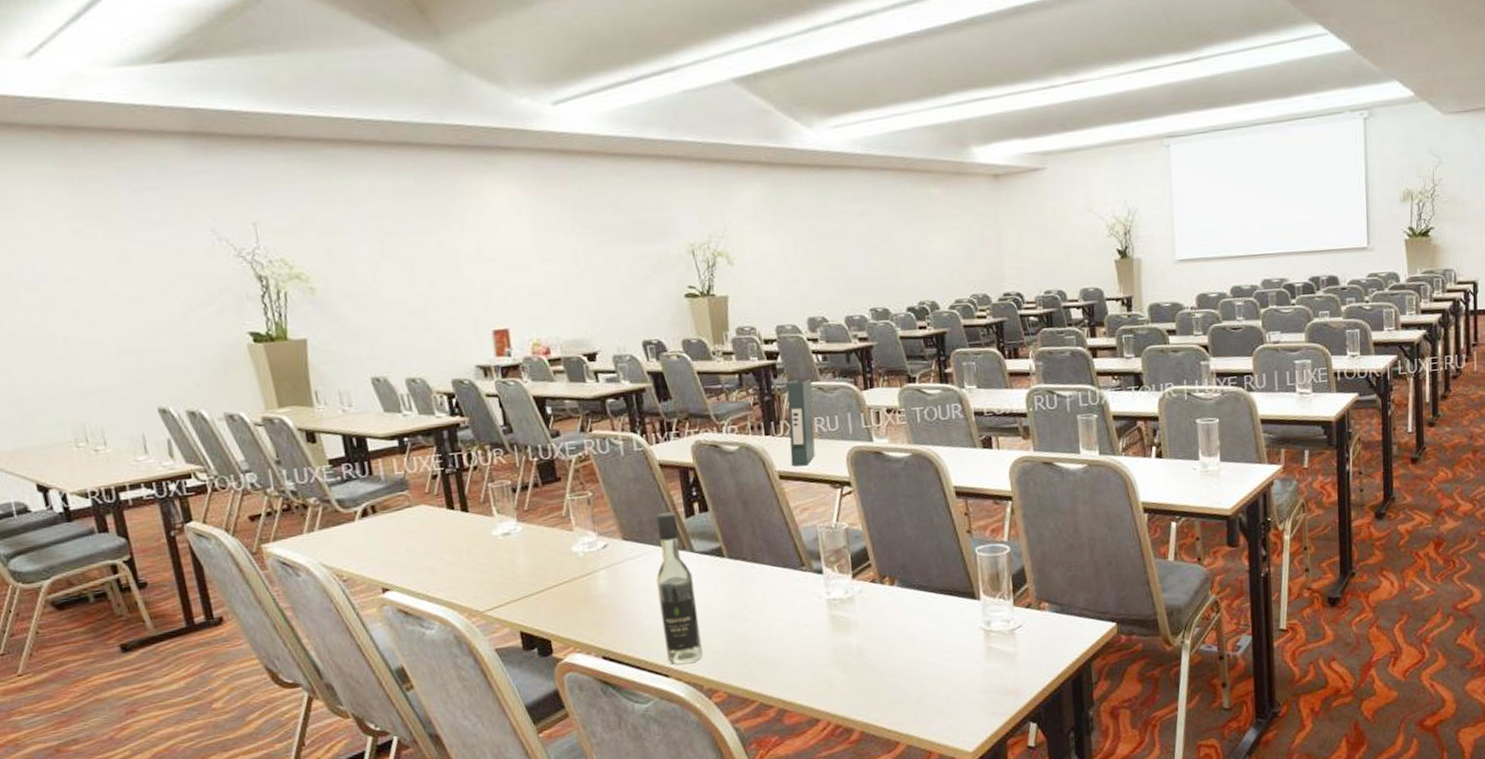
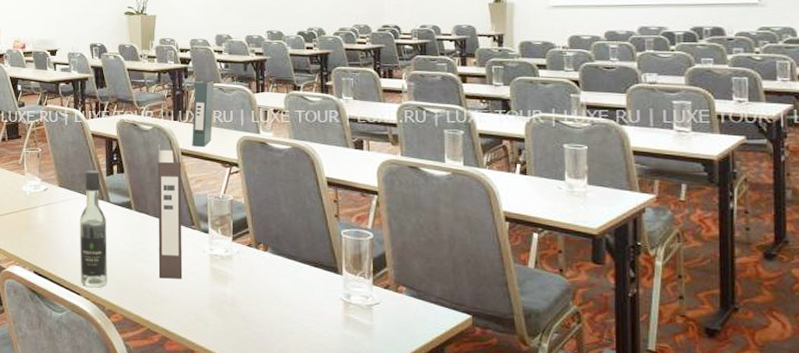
binder: none [749,464,797,639] -> present [157,143,183,279]

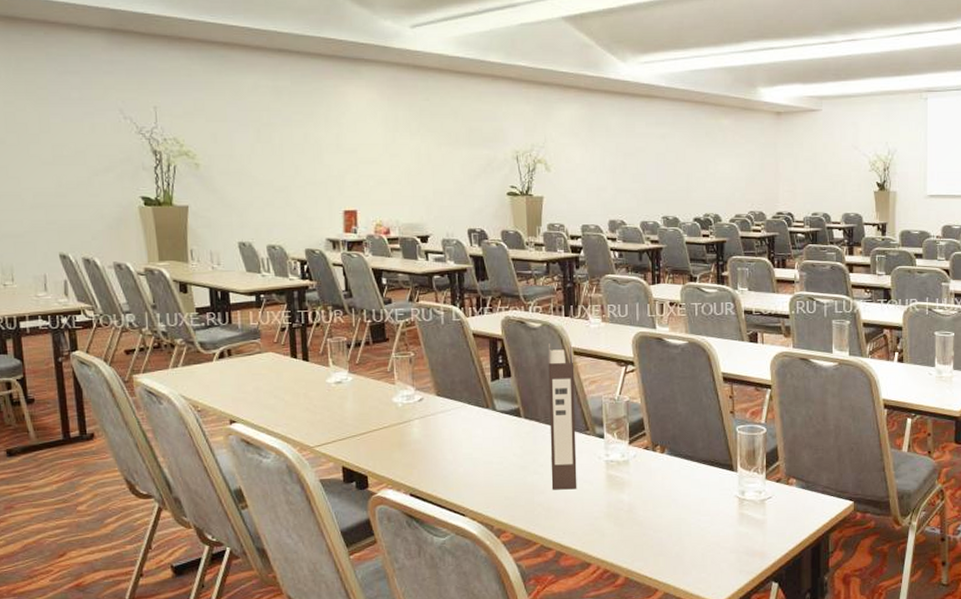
bottle: present [80,170,107,288] -> none [462,375,496,507]
binder: present [192,80,215,147] -> none [585,271,608,345]

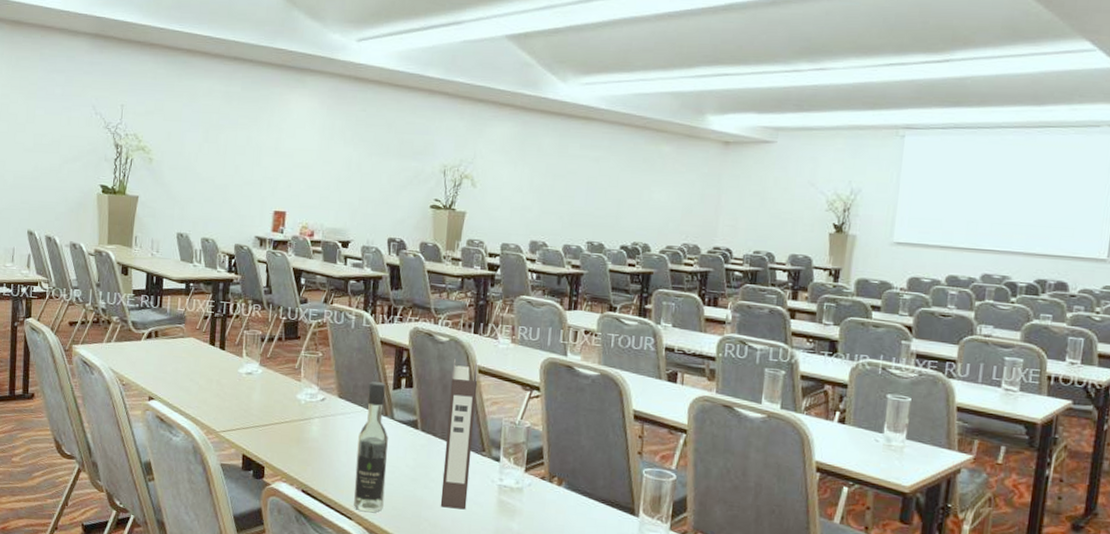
bottle: none [462,375,496,507] -> present [354,381,388,513]

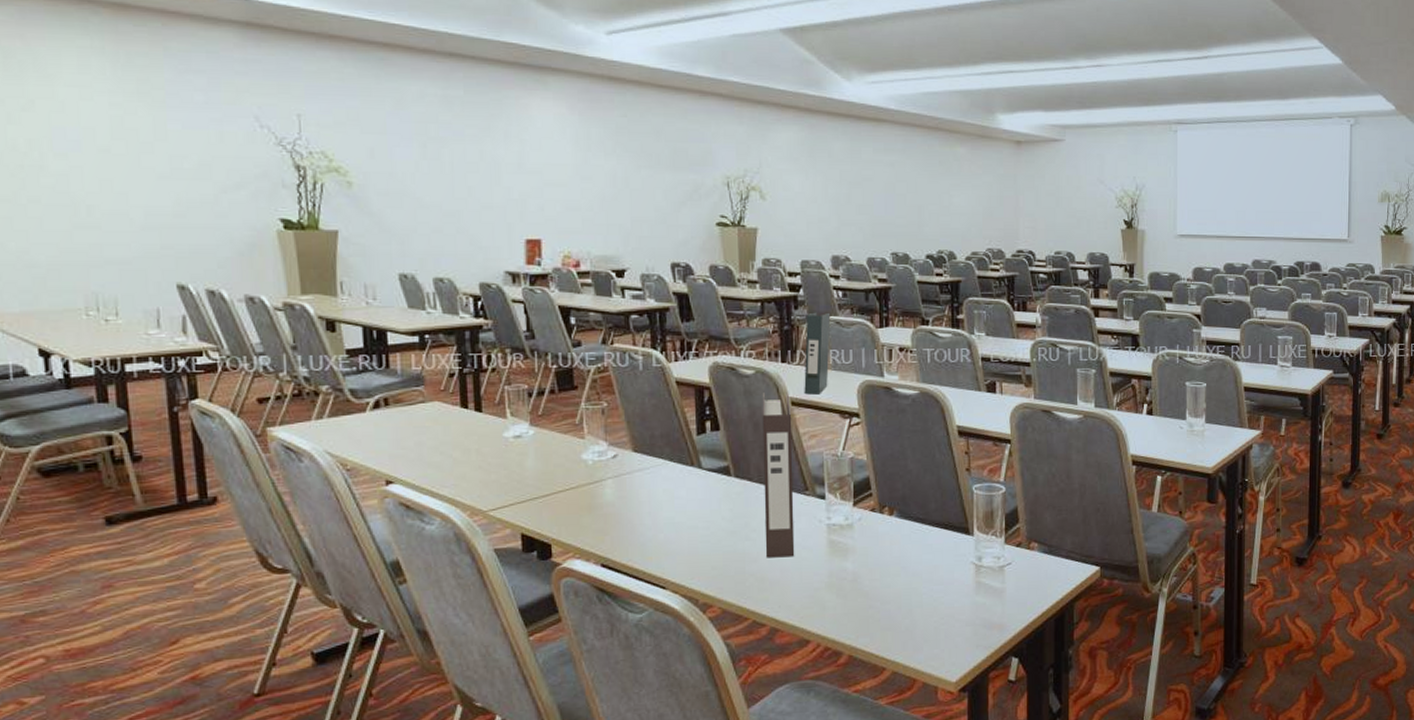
bottle: present [354,381,388,513] -> none [662,428,701,578]
binder: none [491,291,524,366] -> present [804,312,831,395]

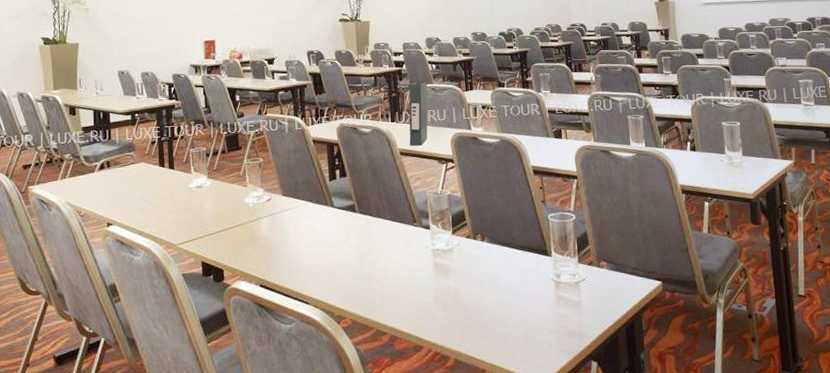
binder: present [762,391,795,558] -> none [378,144,408,278]

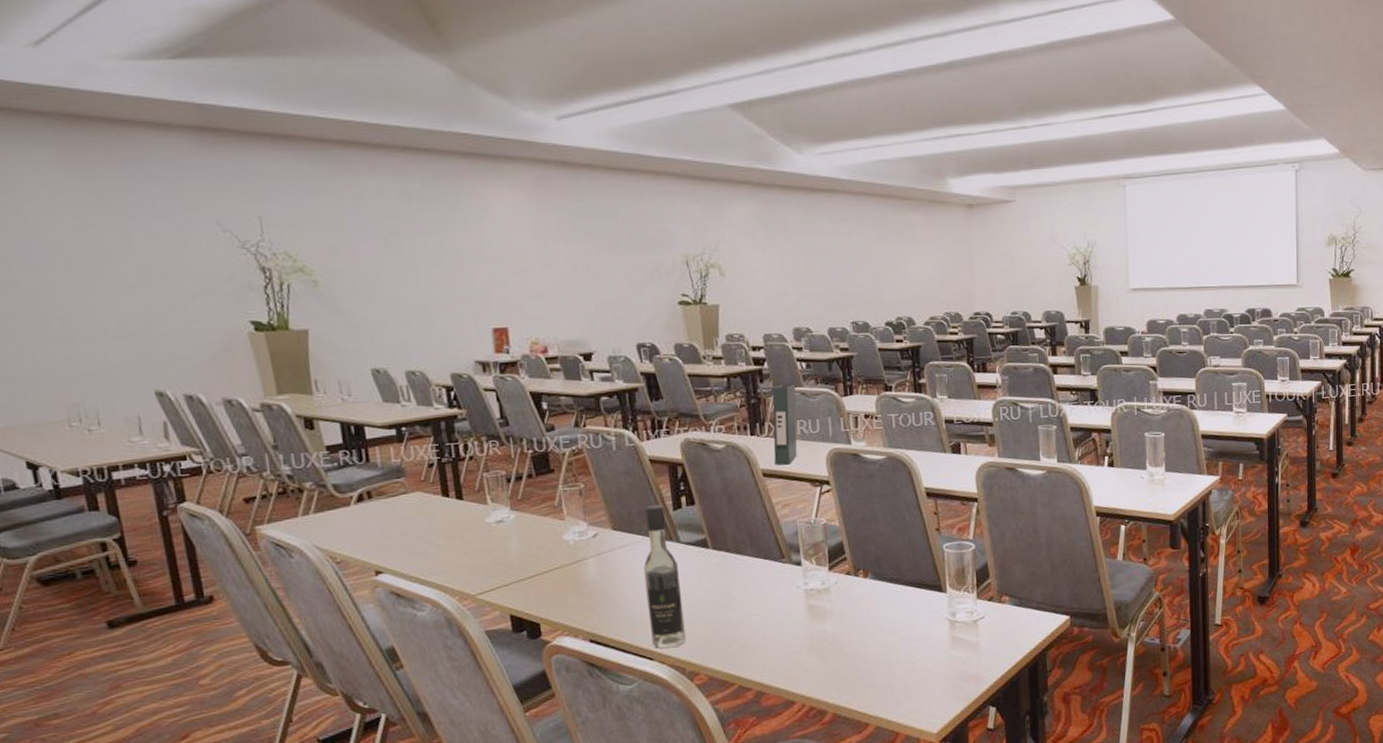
bottle: none [305,176,335,295] -> present [643,505,686,649]

